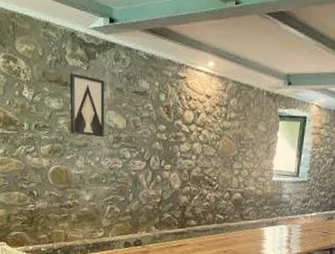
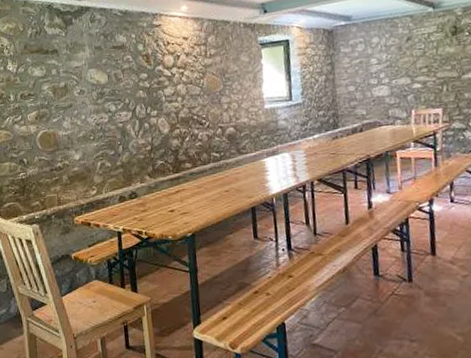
wall art: present [69,73,105,137] -> none [49,40,88,97]

